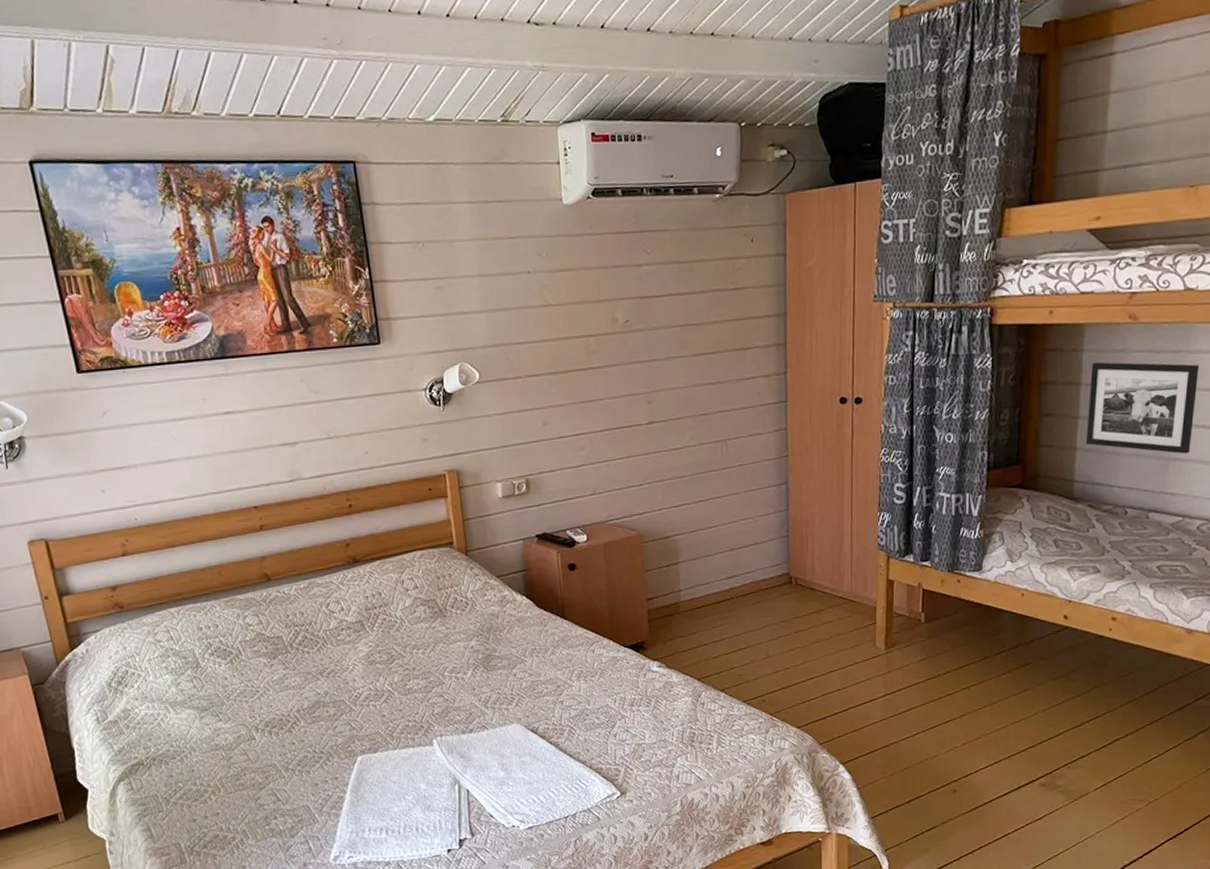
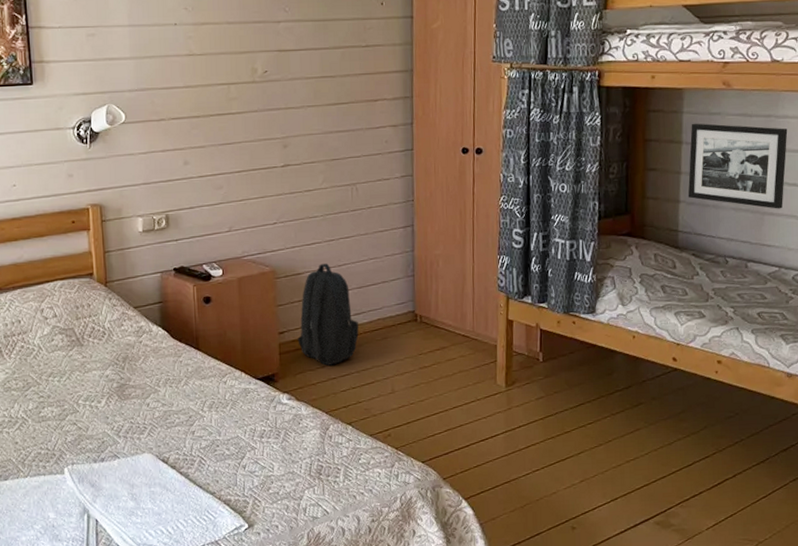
backpack: none [667,525,731,632] -> present [297,263,359,366]

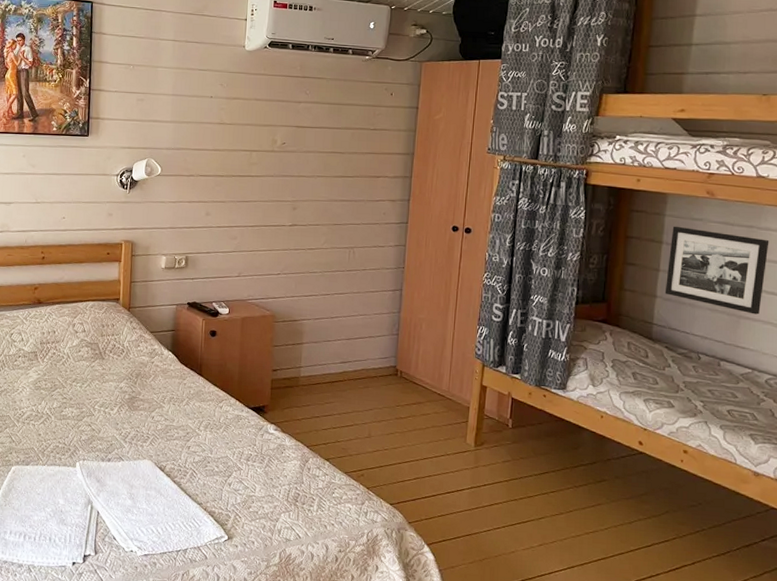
backpack: present [297,263,359,366] -> none [288,314,344,405]

